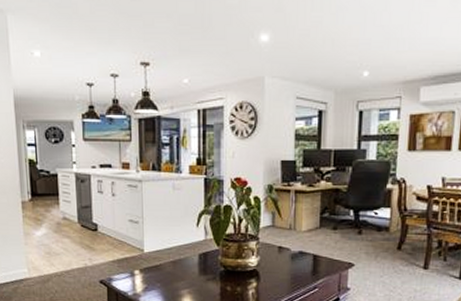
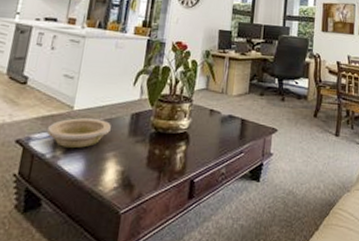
bowl: none [125,260,181,287] -> present [47,118,111,149]

